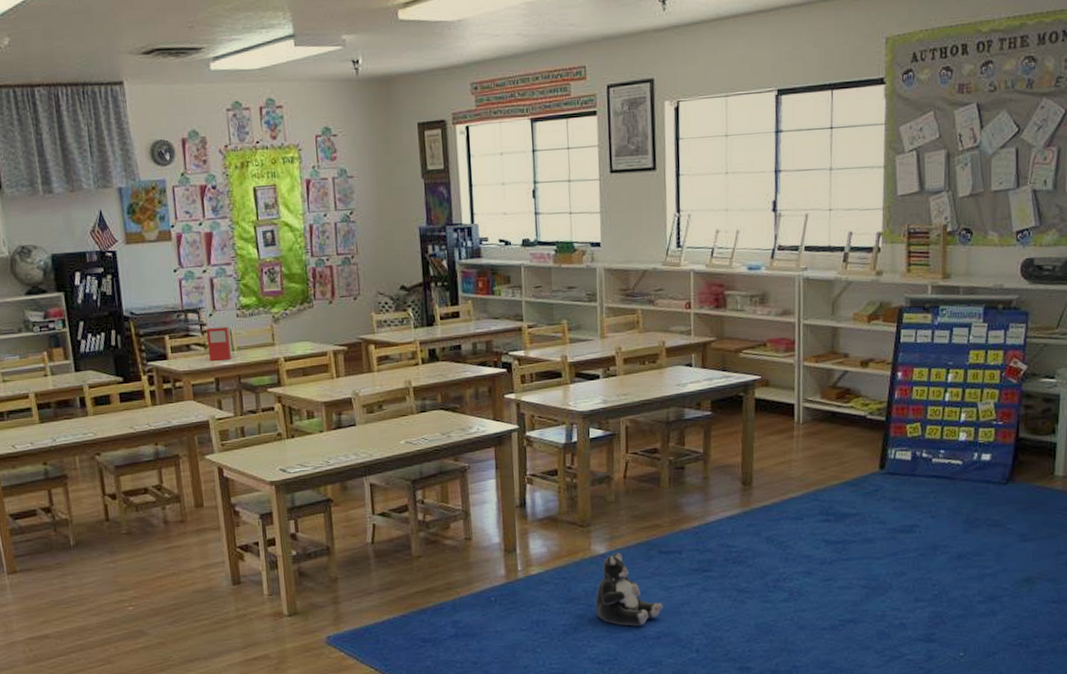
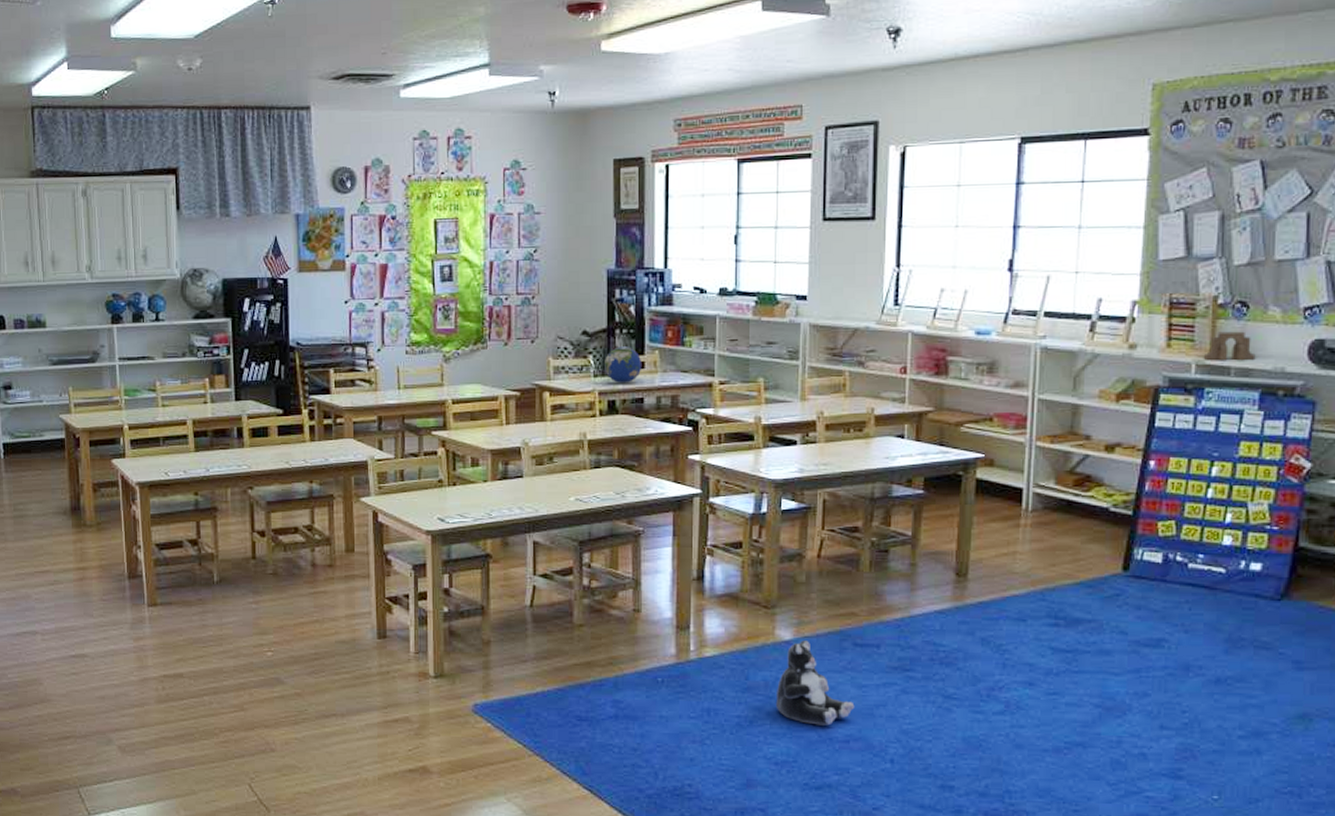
book: present [206,326,233,361] -> none [372,363,398,398]
globe: none [423,298,458,333] -> present [605,346,642,384]
wooden toy: none [938,254,979,283] -> present [1204,331,1256,361]

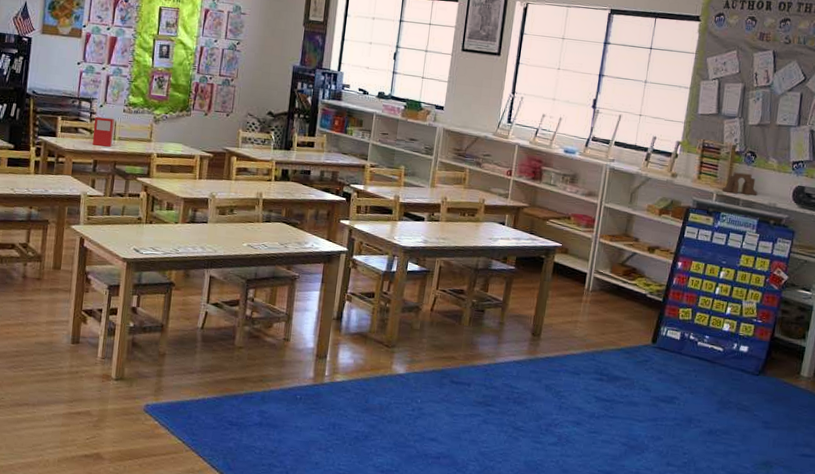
book: none [372,363,398,398] -> present [93,116,115,147]
globe: present [605,346,642,384] -> none [282,127,313,158]
plush toy: present [775,641,855,726] -> none [386,375,447,444]

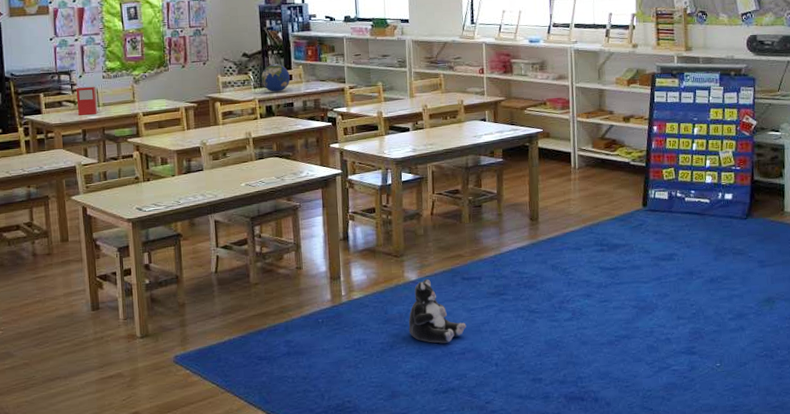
globe: none [282,127,313,158] -> present [261,64,291,93]
plush toy: none [386,375,447,444] -> present [408,279,467,343]
wooden toy: present [722,172,758,196] -> none [682,32,715,54]

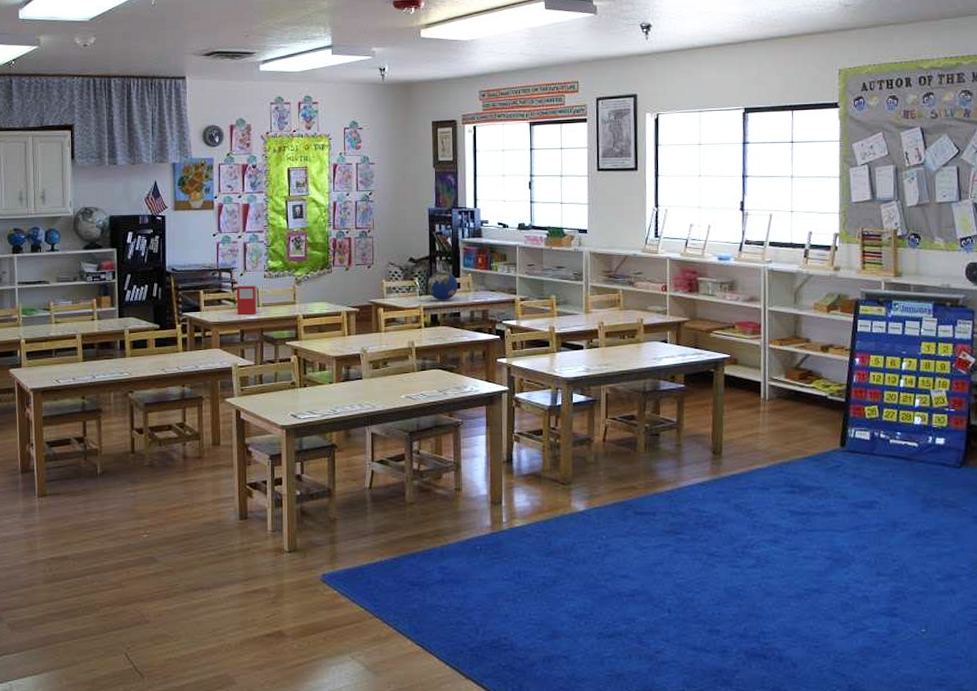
plush toy: present [408,279,467,343] -> none [573,511,638,582]

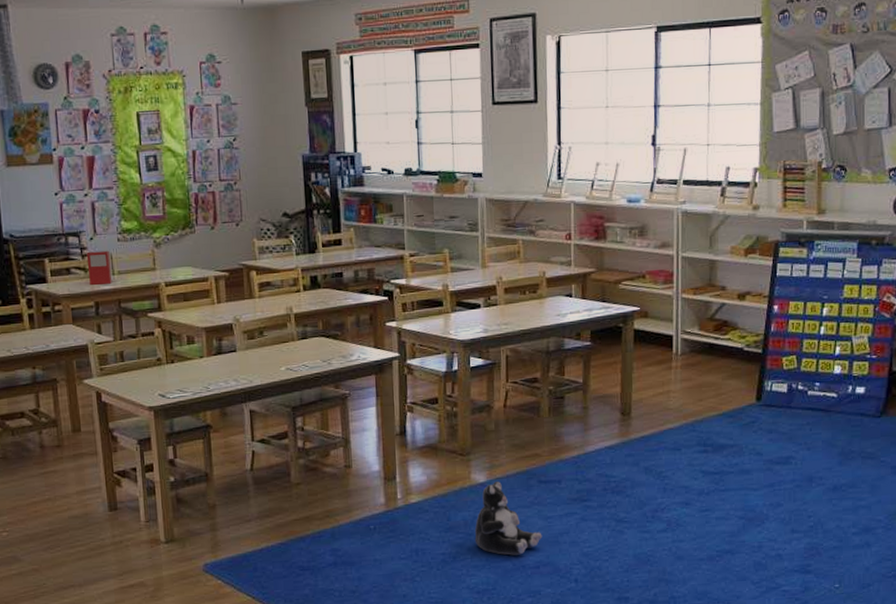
globe: present [428,271,458,301] -> none [305,225,340,261]
plush toy: none [573,511,638,582] -> present [474,482,542,555]

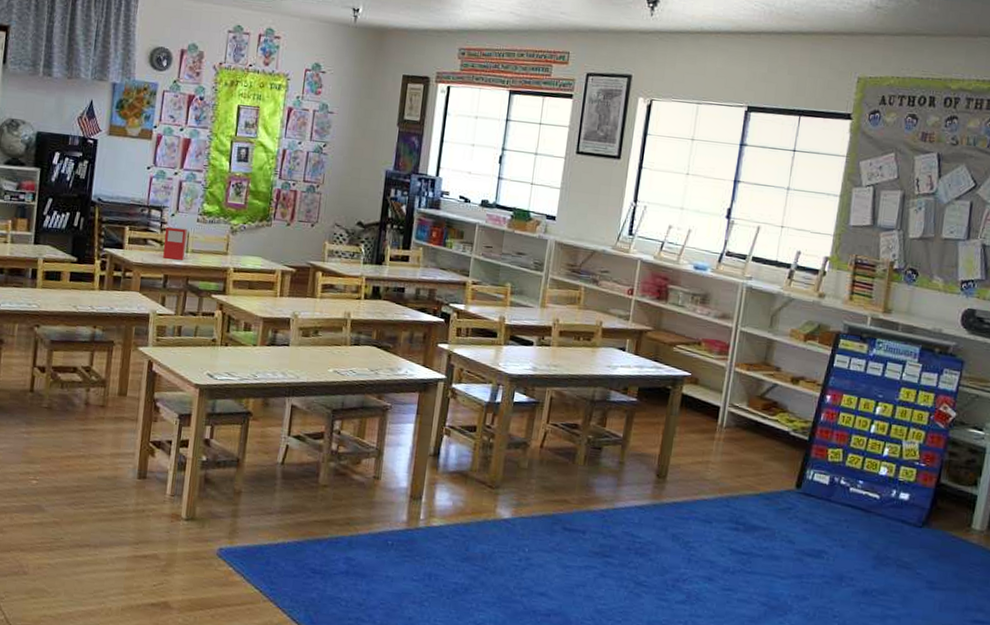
plush toy: present [474,482,542,555] -> none [489,520,558,599]

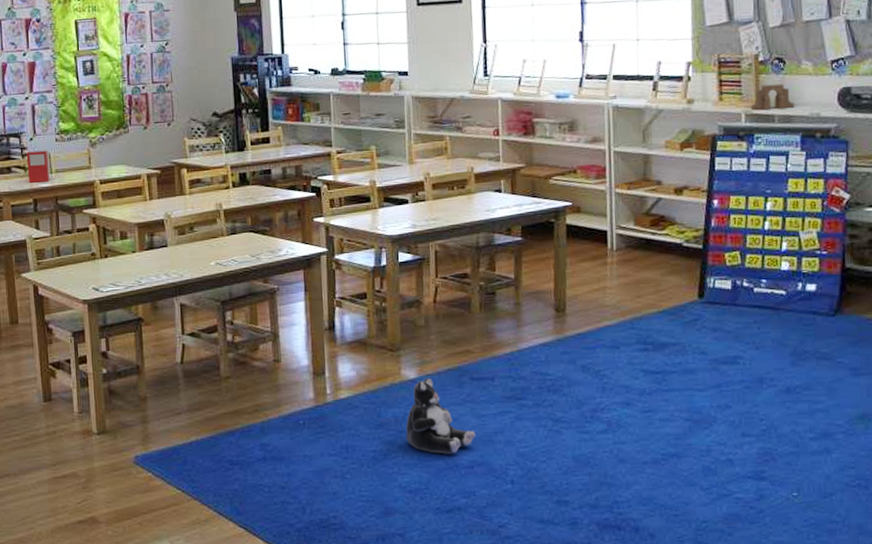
plush toy: none [489,520,558,599] -> present [406,378,476,454]
wooden toy: none [878,292,920,320] -> present [751,83,795,111]

